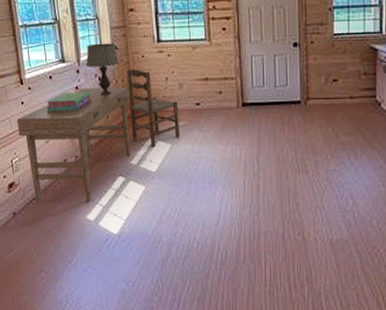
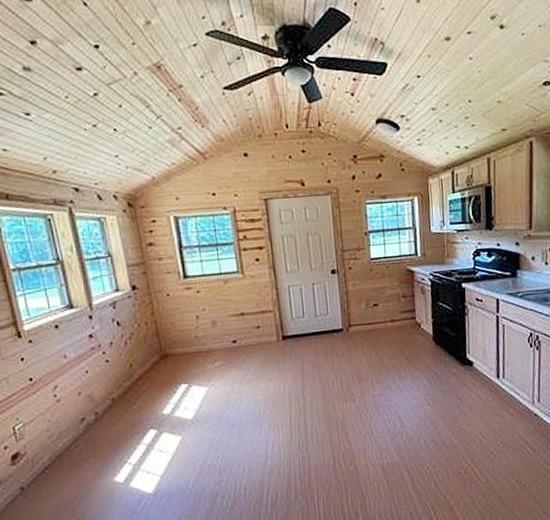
desk: present [17,86,131,203] -> none [16,329,162,472]
stack of books: present [46,91,92,112] -> none [53,338,111,367]
table lamp: present [85,43,120,96] -> none [99,282,141,342]
dining chair: present [126,69,181,148] -> none [149,309,218,394]

